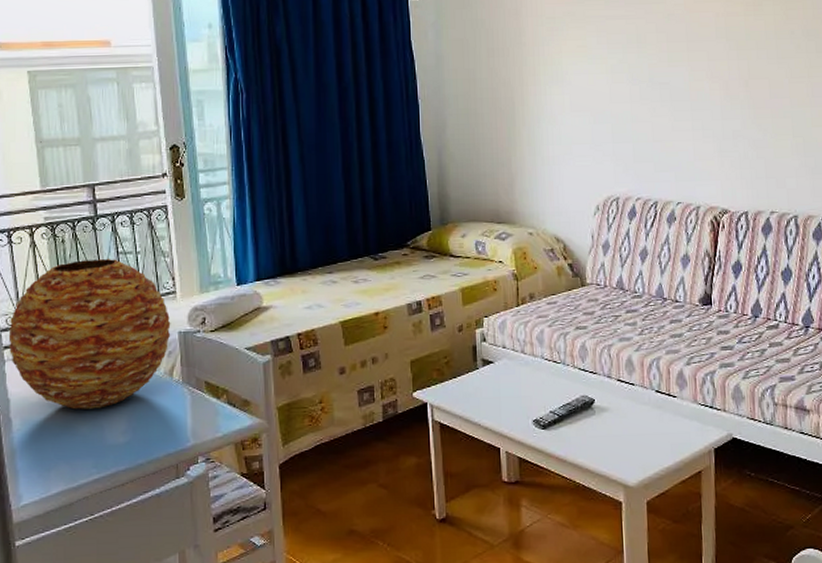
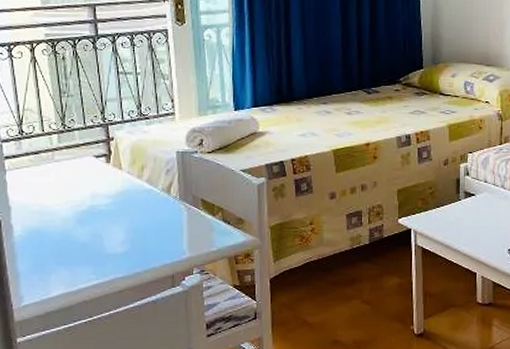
vase: present [8,258,171,410] -> none [9,77,169,220]

